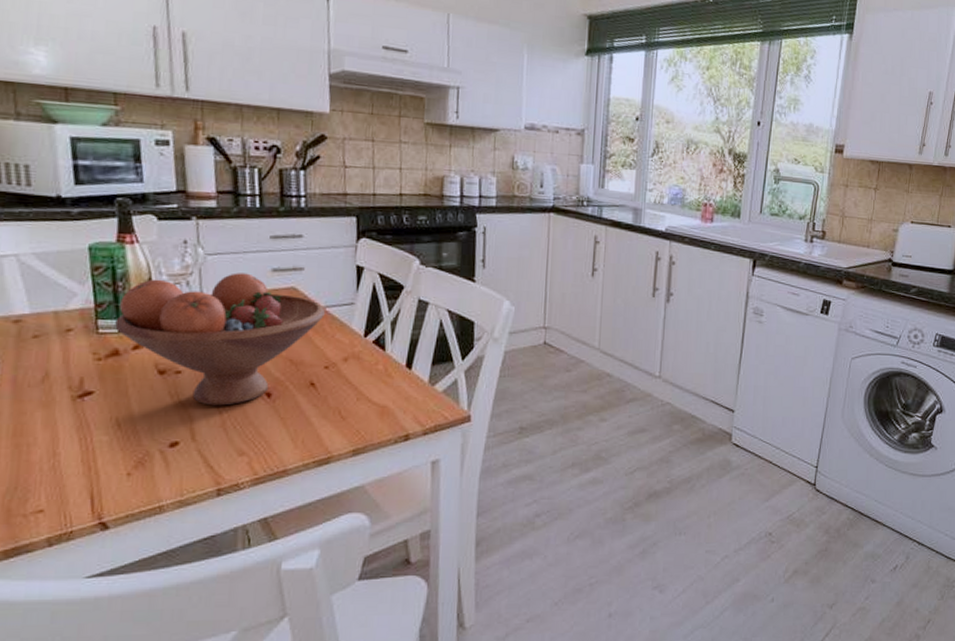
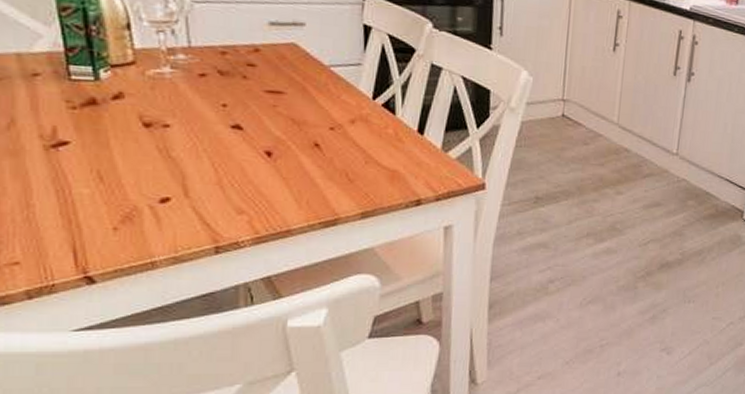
fruit bowl: present [115,273,326,406] -> none [90,24,331,163]

